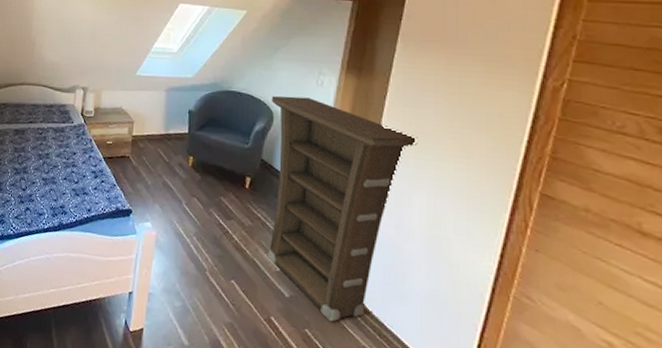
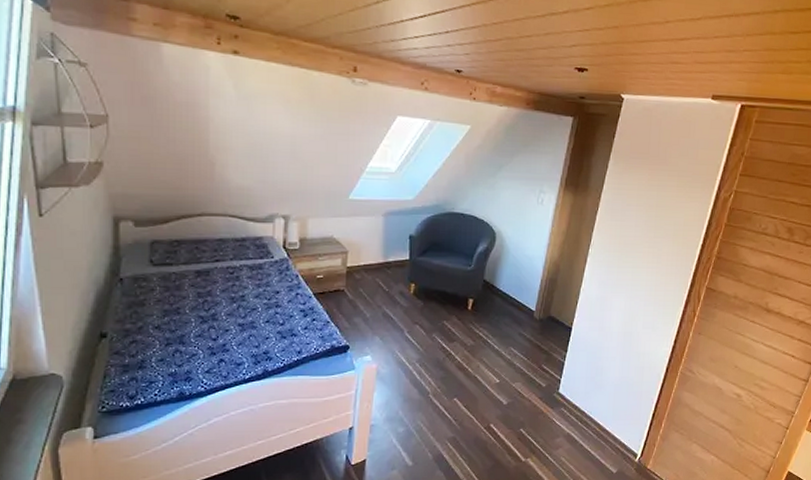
cabinet: present [268,96,418,322] -> none [488,215,621,419]

